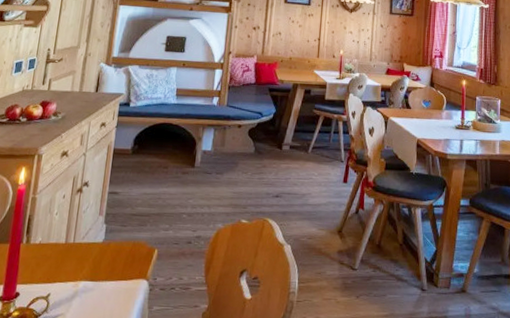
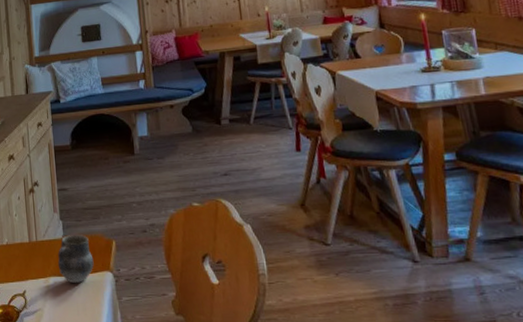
cup: none [91,239,132,290] -> present [57,235,94,284]

